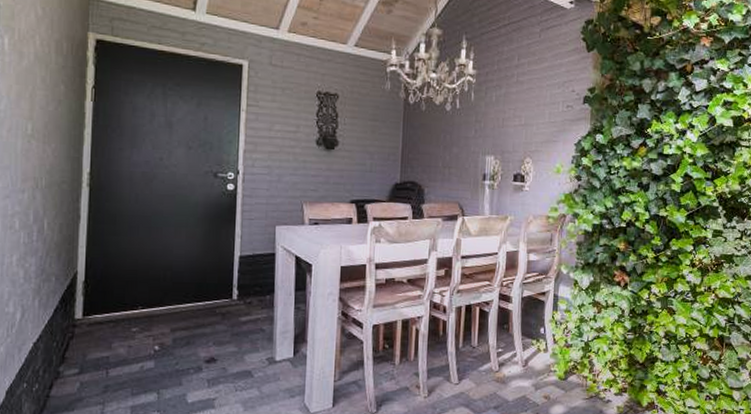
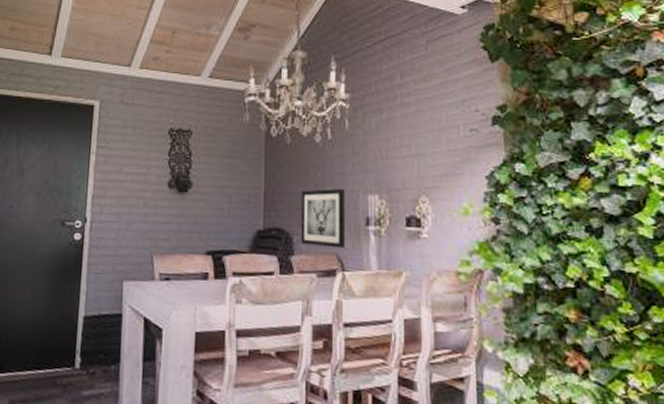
wall art: none [430,150,468,198] -> present [301,189,346,249]

